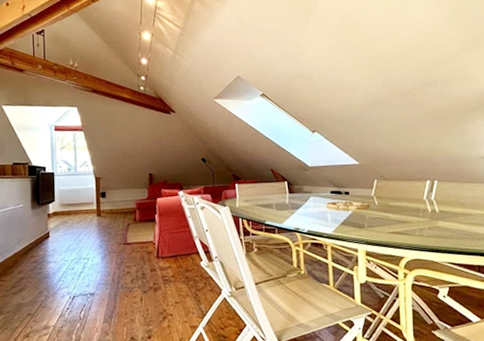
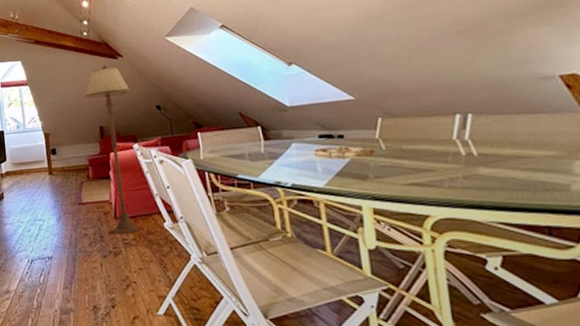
floor lamp: none [137,118,180,273] -> present [84,65,138,235]

